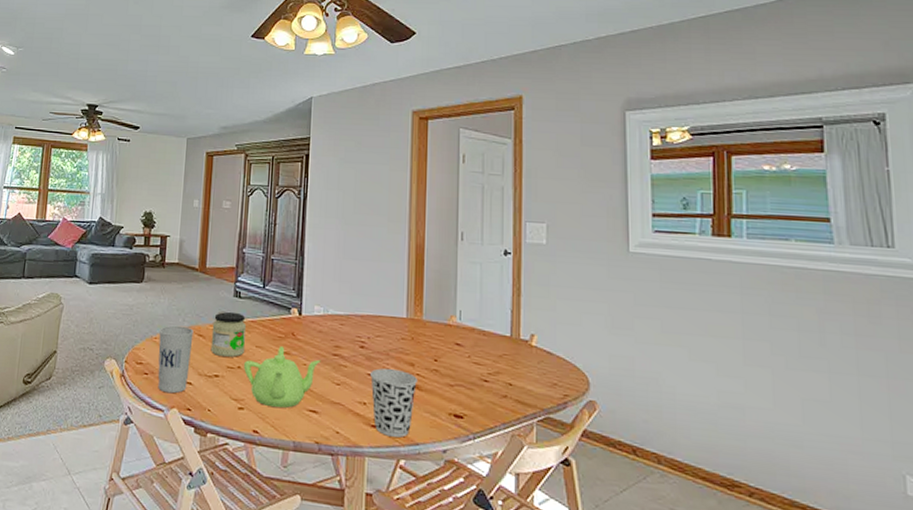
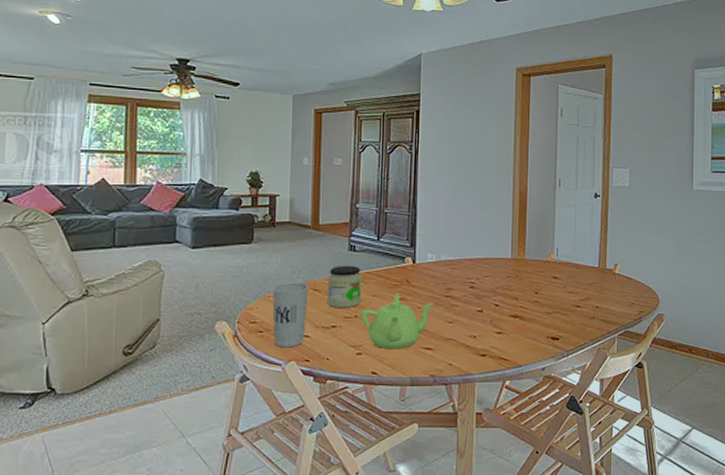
cup: present [370,368,417,438] -> none [479,305,520,362]

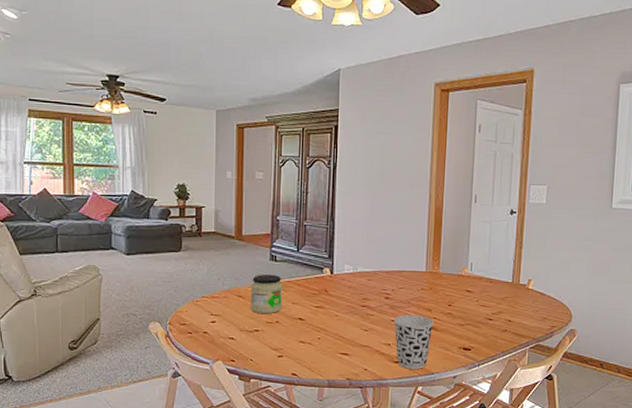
cup: present [272,282,309,348] -> none [200,289,233,348]
teapot: present [360,292,434,350] -> none [281,301,351,354]
cup: none [479,305,520,362] -> present [394,315,434,369]

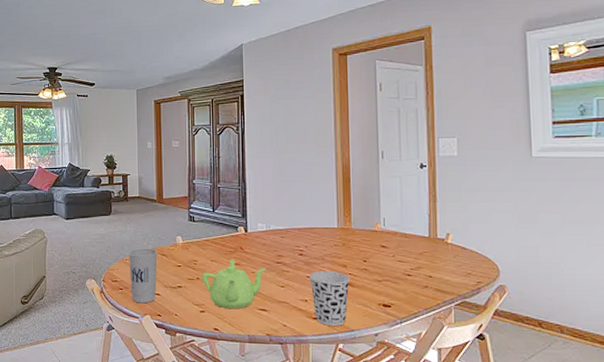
cup: none [200,289,233,348] -> present [129,248,158,304]
jar: present [250,274,283,314] -> none [172,233,202,272]
teapot: none [281,301,351,354] -> present [201,258,267,309]

